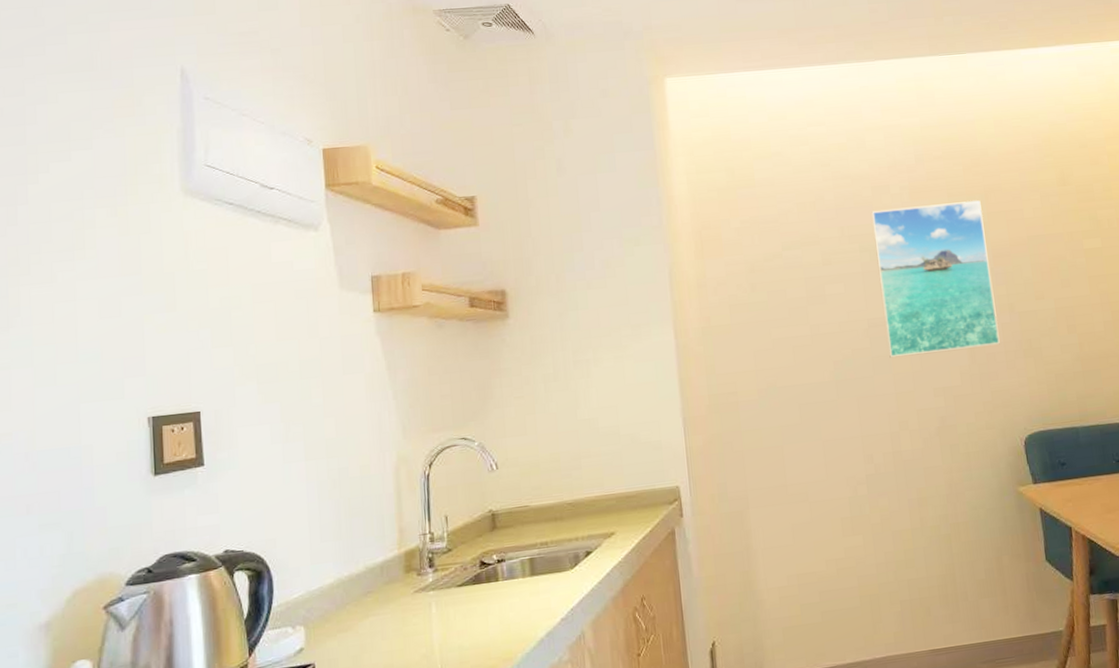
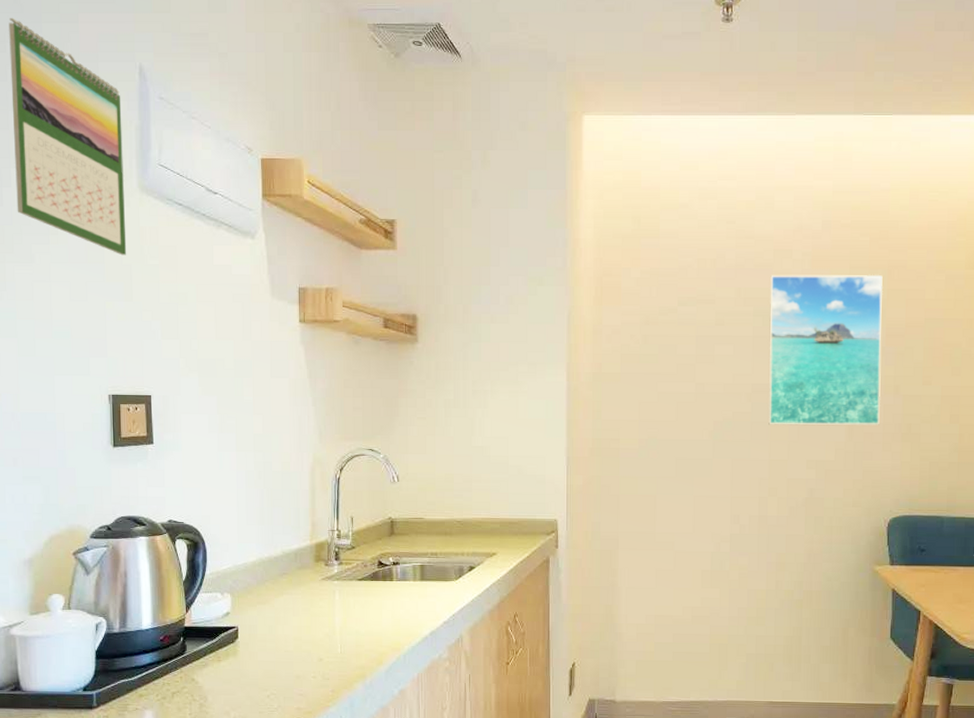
calendar: none [27,31,169,264] -> present [9,17,127,256]

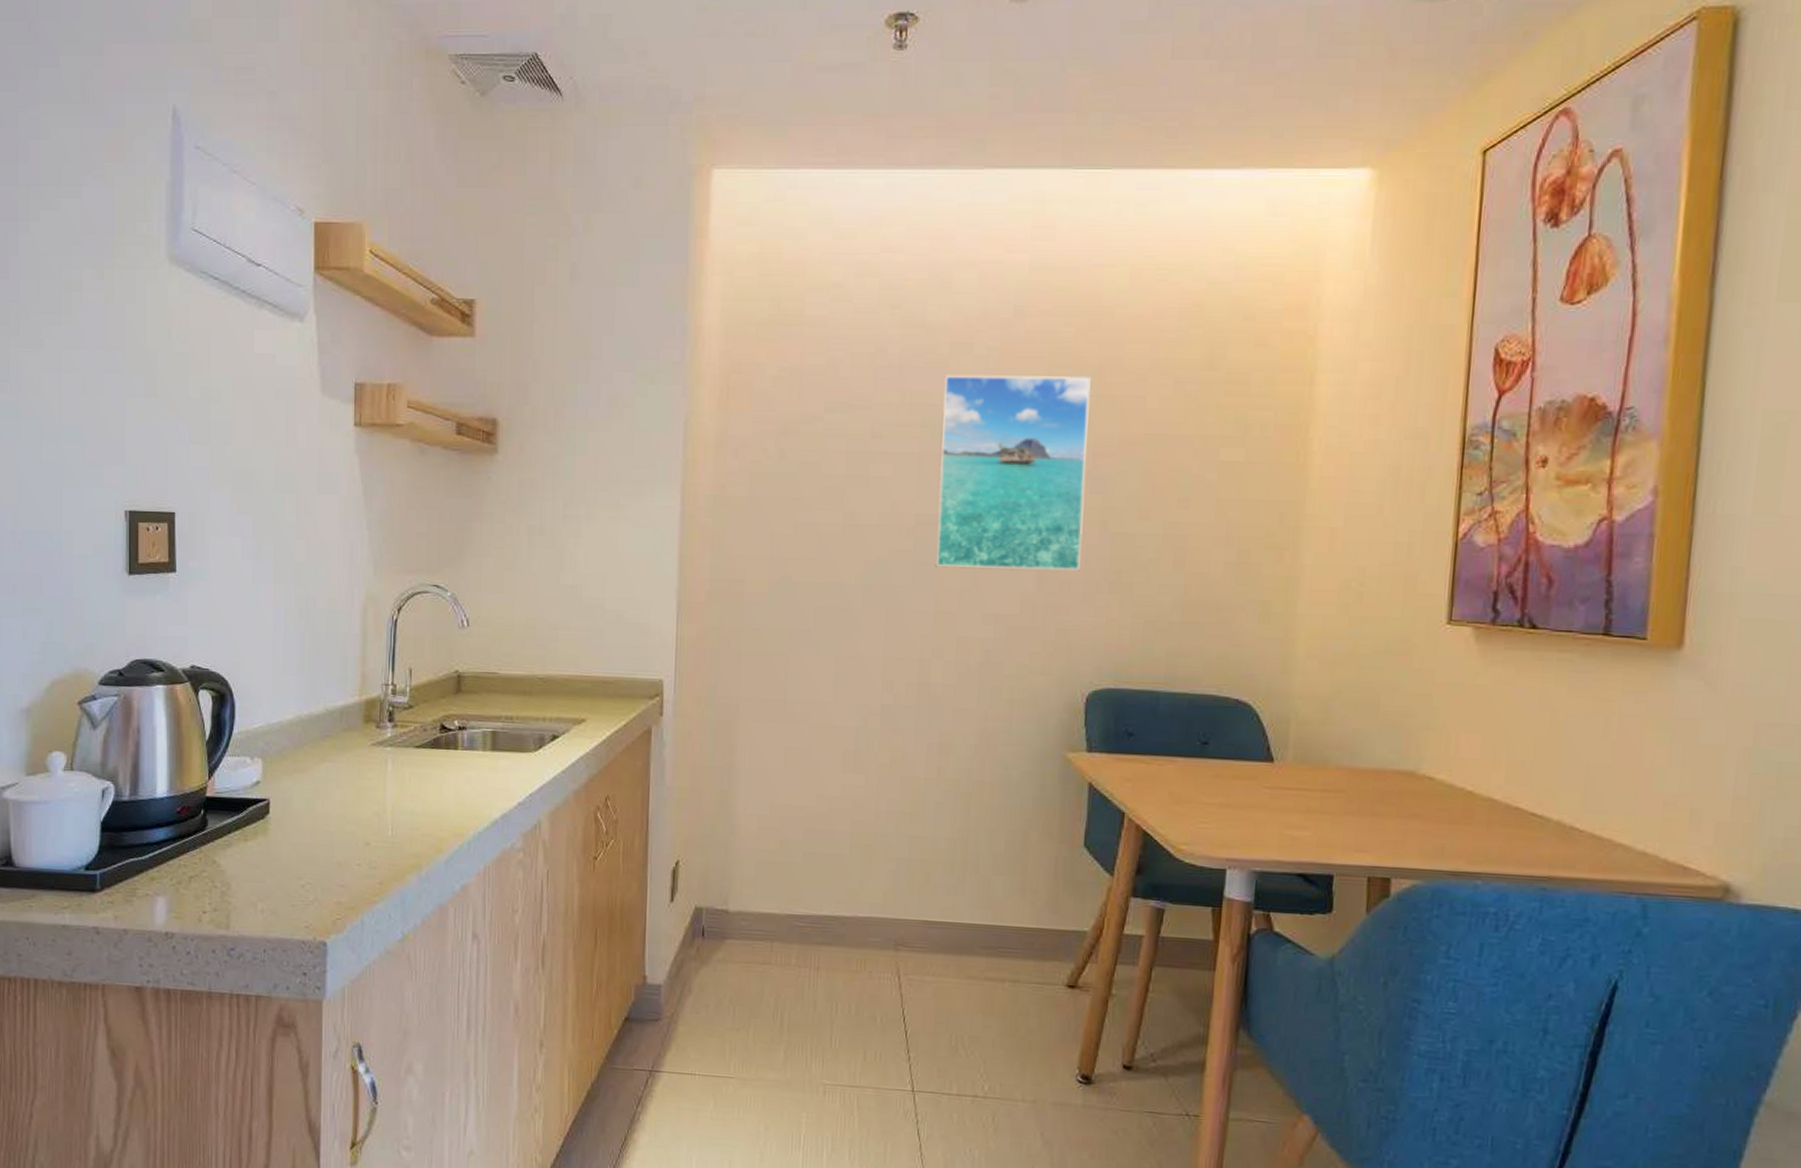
calendar: present [9,17,127,256] -> none [21,49,152,341]

